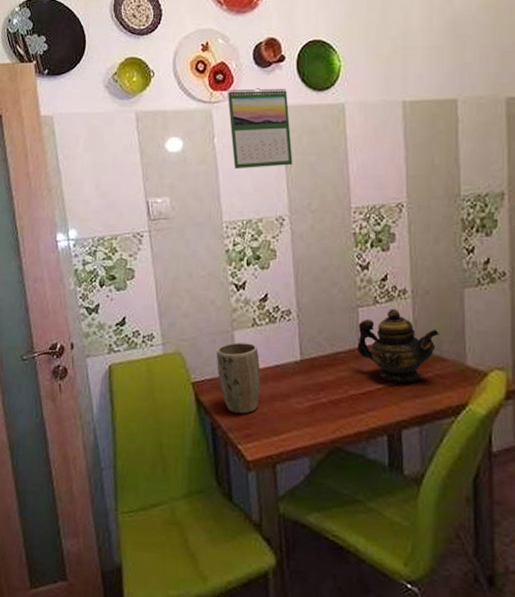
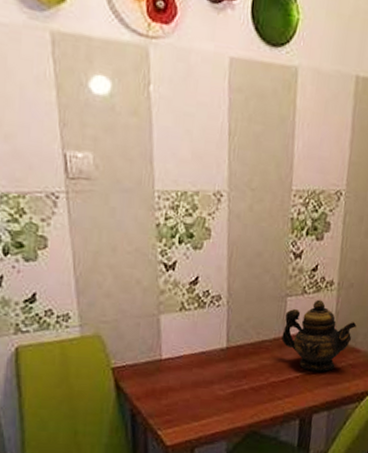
plant pot: present [217,342,261,414] -> none [140,327,186,401]
calendar: present [228,87,293,169] -> none [168,24,239,133]

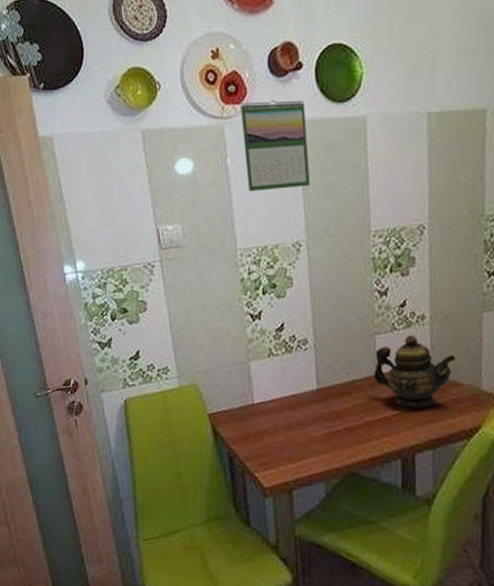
calendar: none [168,24,239,133] -> present [241,99,310,192]

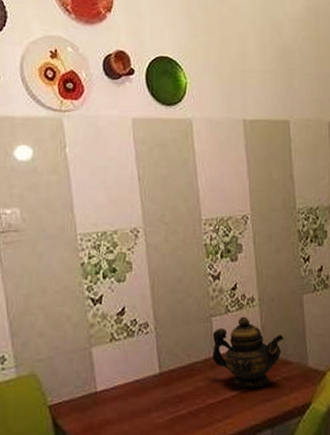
calendar: present [241,99,310,192] -> none [78,98,145,180]

